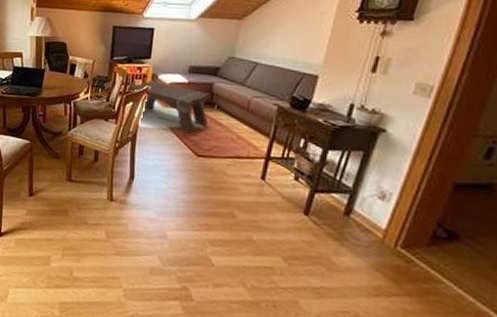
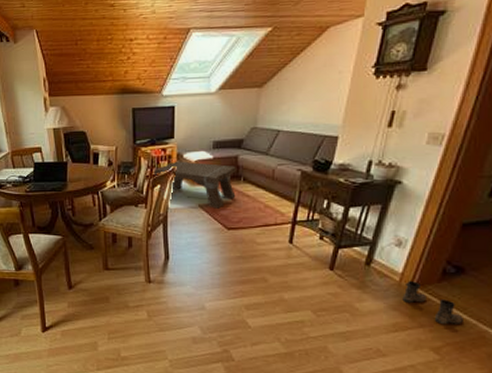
boots: none [386,238,460,300] -> present [402,280,465,325]

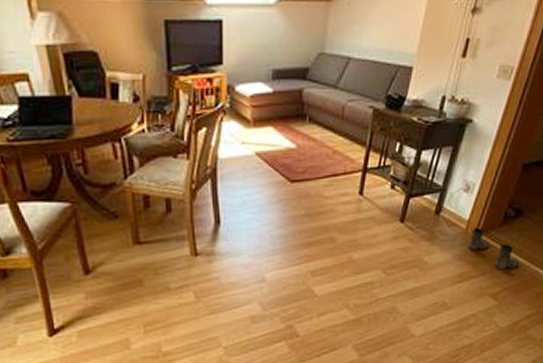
coffee table: present [154,161,236,209] -> none [198,95,300,157]

